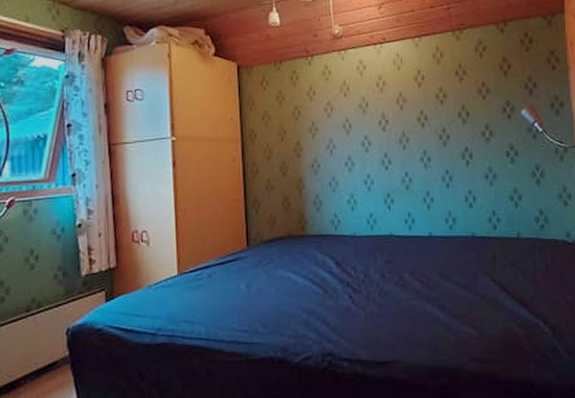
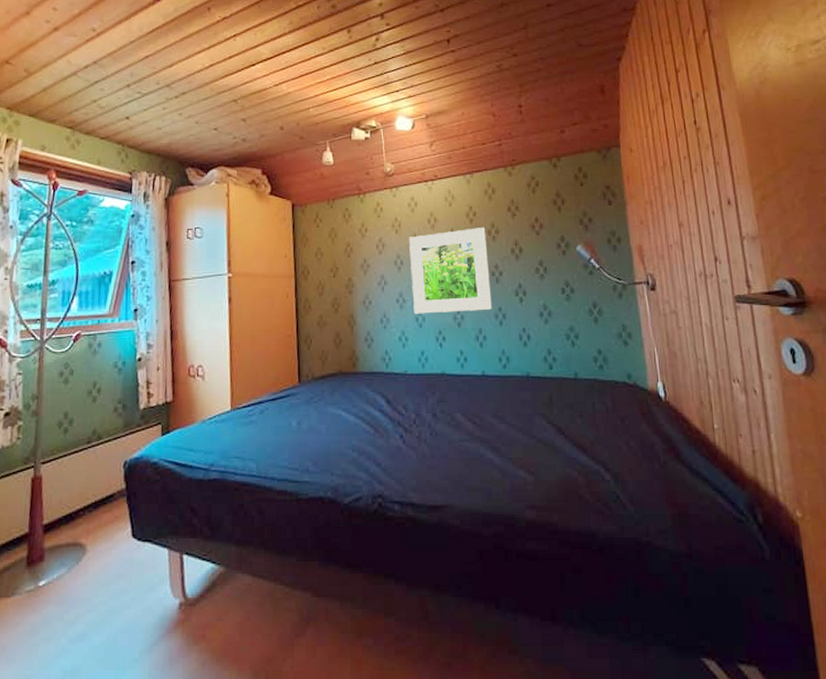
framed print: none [358,91,439,177] -> present [409,227,492,314]

